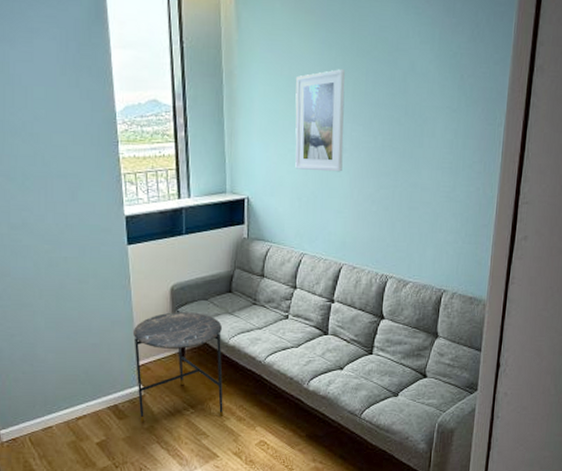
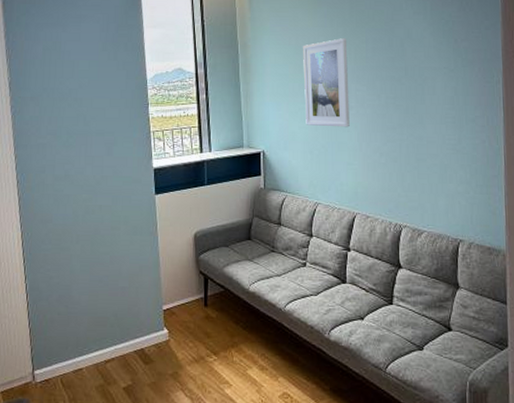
side table: present [133,309,224,422] -> none [160,255,246,368]

